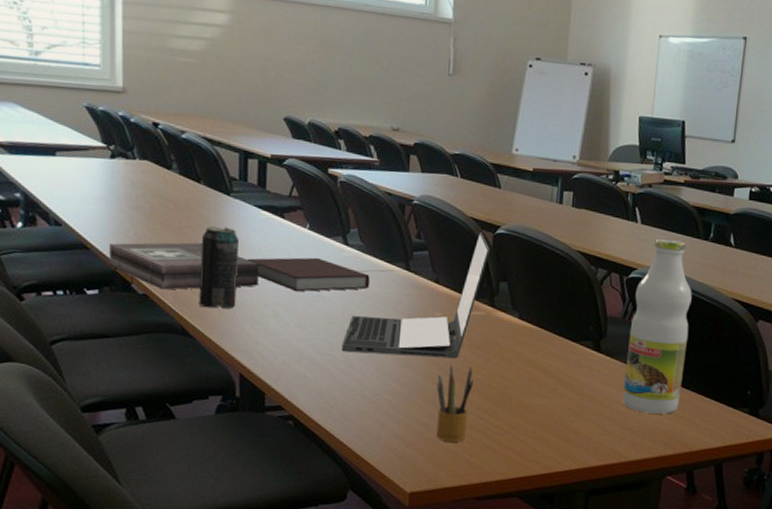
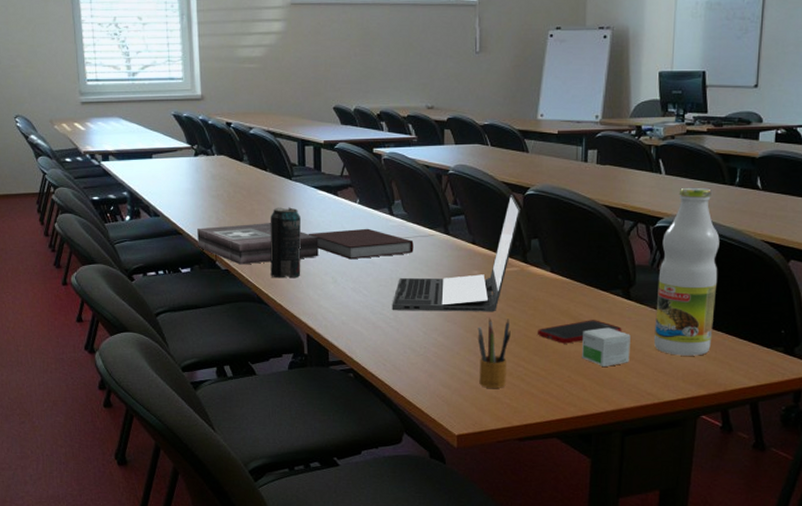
cell phone: none [502,371,591,397] -> present [538,320,622,344]
small box: none [548,380,599,422] -> present [582,327,631,367]

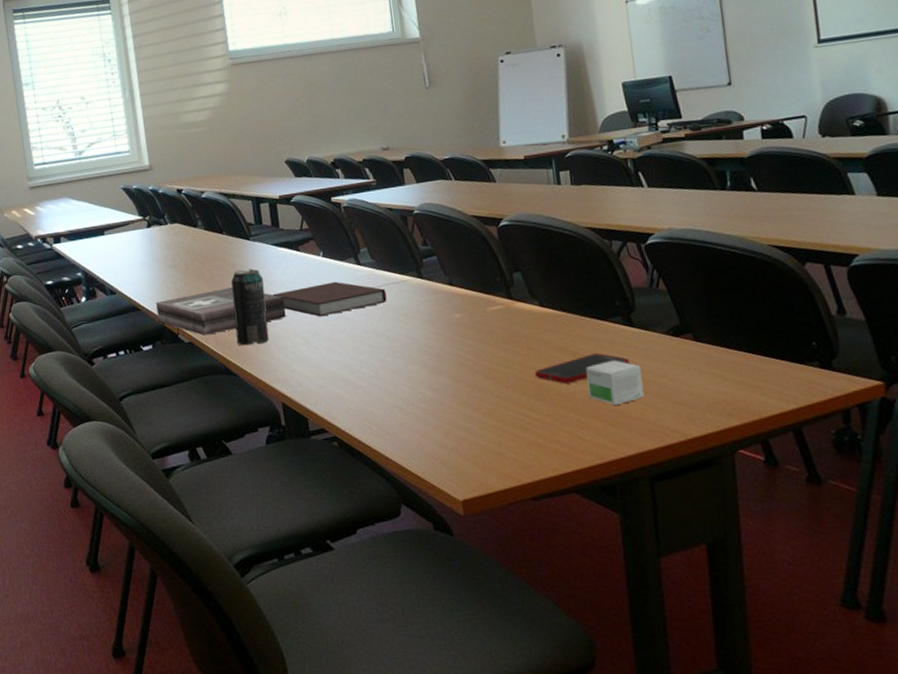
laptop: present [392,195,521,312] -> none [370,228,497,368]
pencil box: present [477,317,511,388] -> none [468,362,509,443]
bottle: present [653,187,720,356] -> none [657,196,735,384]

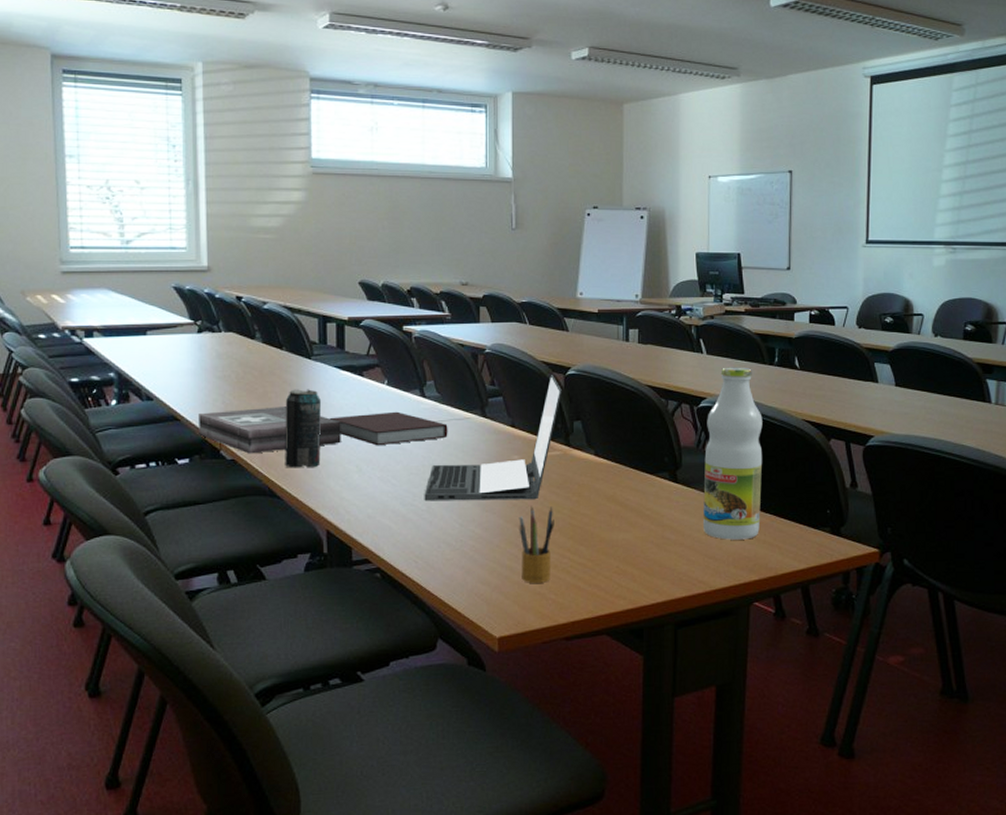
laptop: none [370,228,497,368] -> present [424,375,562,501]
pencil box: none [468,362,509,443] -> present [519,505,554,583]
cell phone: present [535,353,630,384] -> none [583,505,670,532]
small box: present [586,360,645,405] -> none [630,512,679,554]
bottle: none [657,196,735,384] -> present [702,367,763,540]

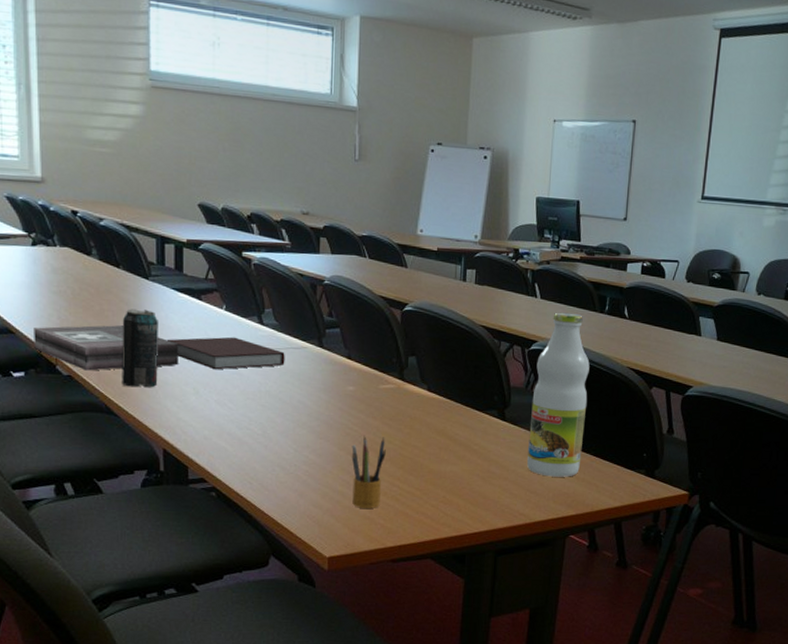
laptop: present [424,375,562,501] -> none [260,310,398,430]

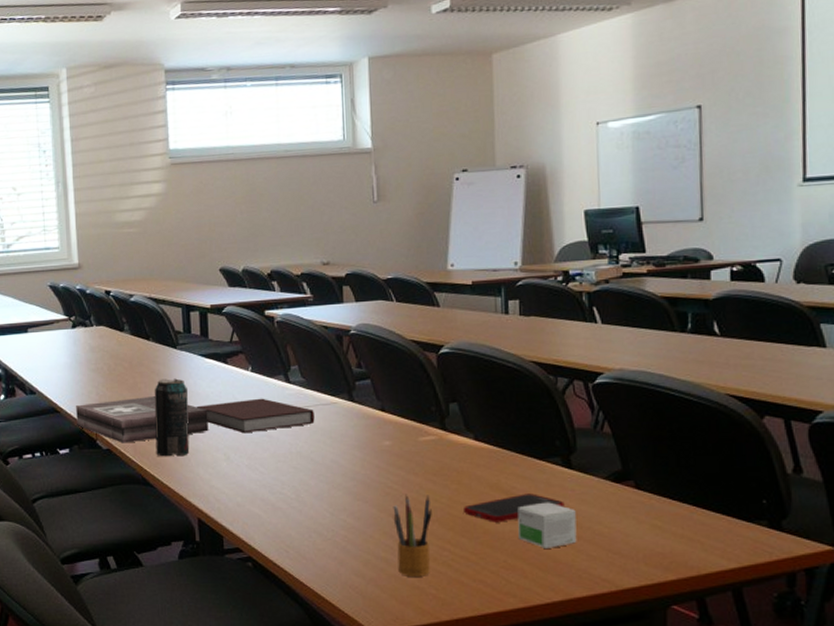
cell phone: none [413,440,497,464] -> present [464,493,565,523]
small box: none [457,448,505,487] -> present [517,502,577,548]
bottle: present [526,312,590,477] -> none [603,336,677,533]

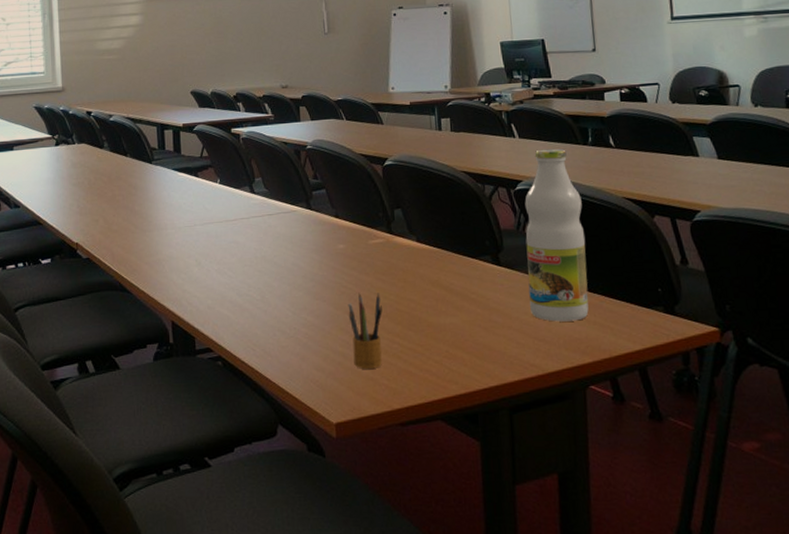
first aid kit: present [76,396,209,443] -> none [58,208,181,252]
beverage can: present [154,378,190,457] -> none [131,191,164,264]
notebook: present [197,398,315,434] -> none [171,207,277,241]
cell phone: present [464,493,565,523] -> none [410,289,496,316]
small box: present [517,502,577,548] -> none [456,296,508,338]
bottle: none [603,336,677,533] -> present [525,148,589,322]

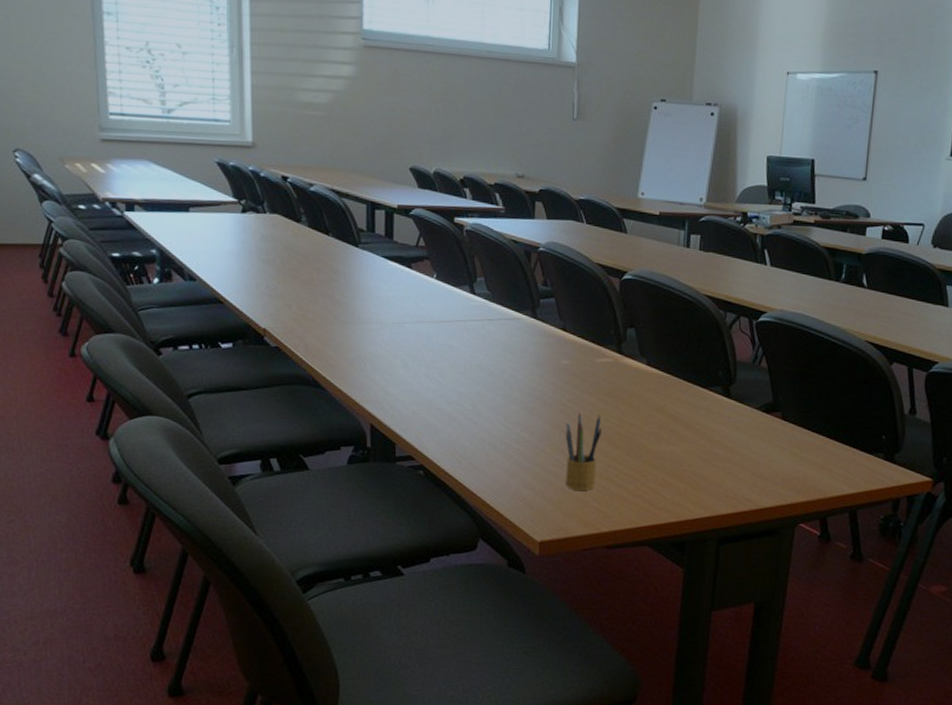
bottle: present [525,148,589,322] -> none [753,280,824,460]

